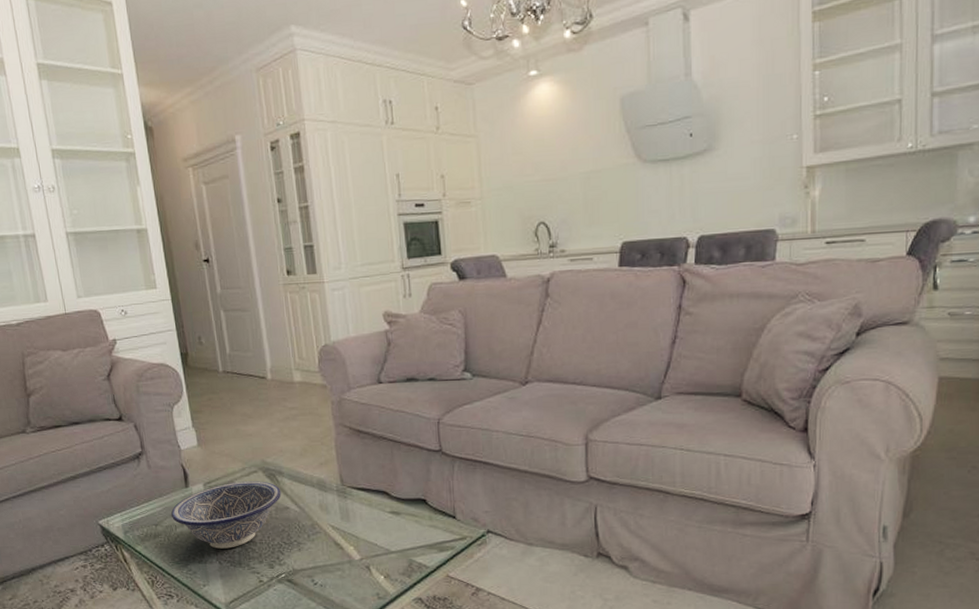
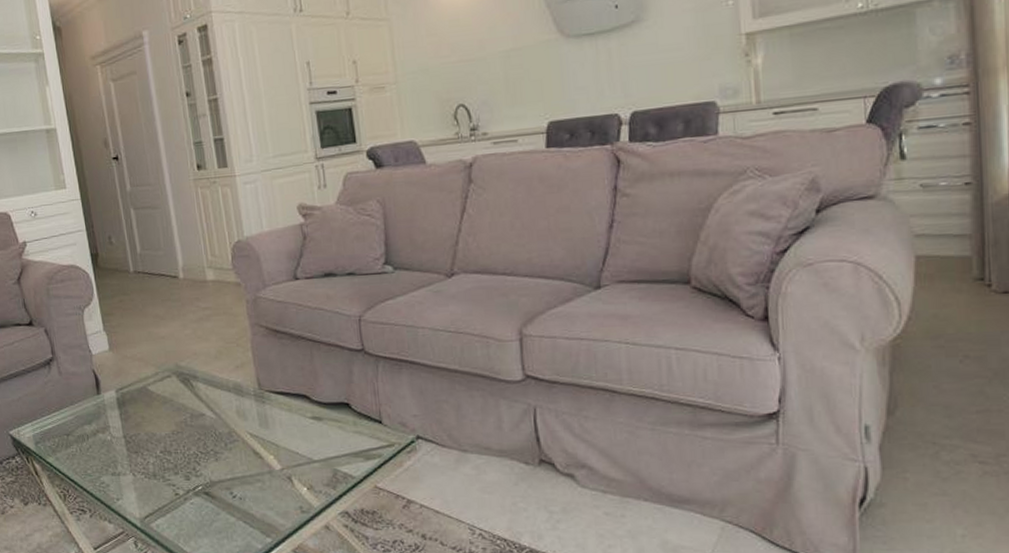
decorative bowl: present [170,481,282,549] -> none [82,386,197,460]

